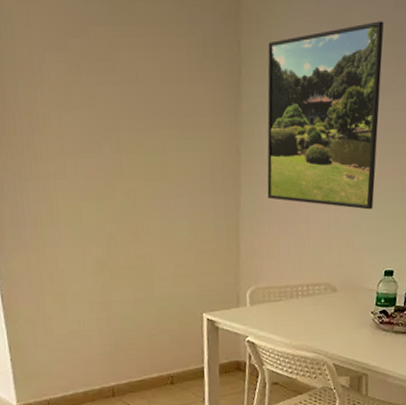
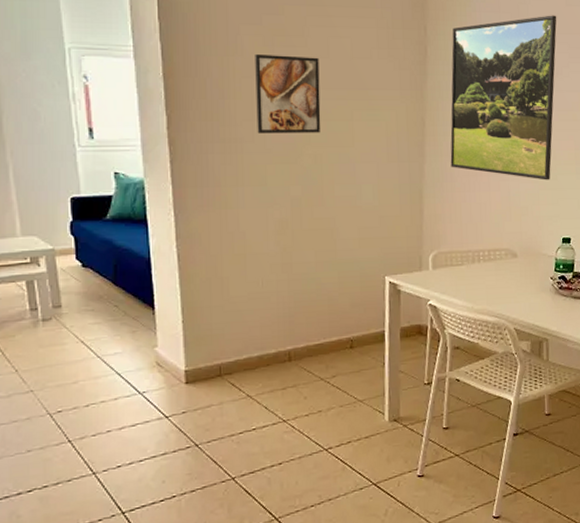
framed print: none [62,82,133,169] -> present [255,53,321,134]

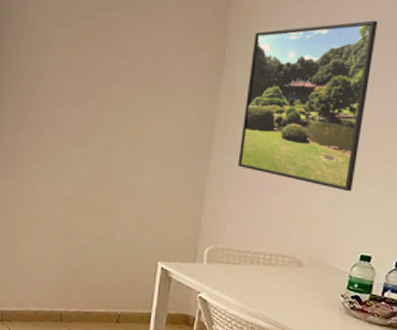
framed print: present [255,53,321,134] -> none [59,52,120,124]

